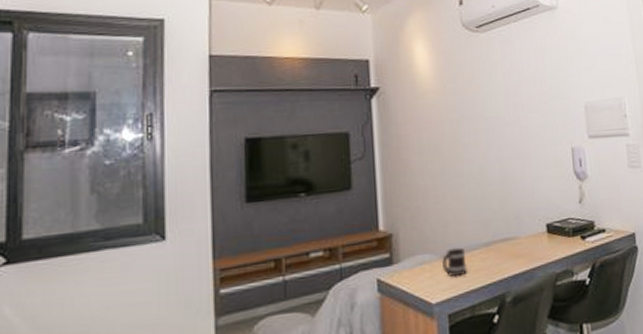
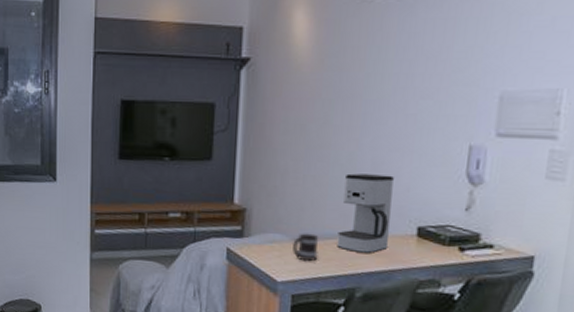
coffee maker: none [480,181,527,259] -> present [337,173,394,254]

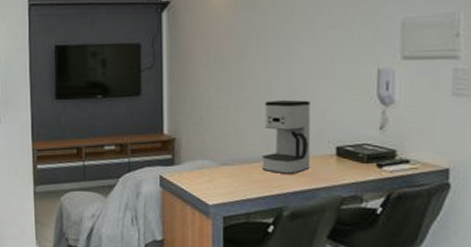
mug: present [292,233,319,262] -> none [220,158,245,185]

